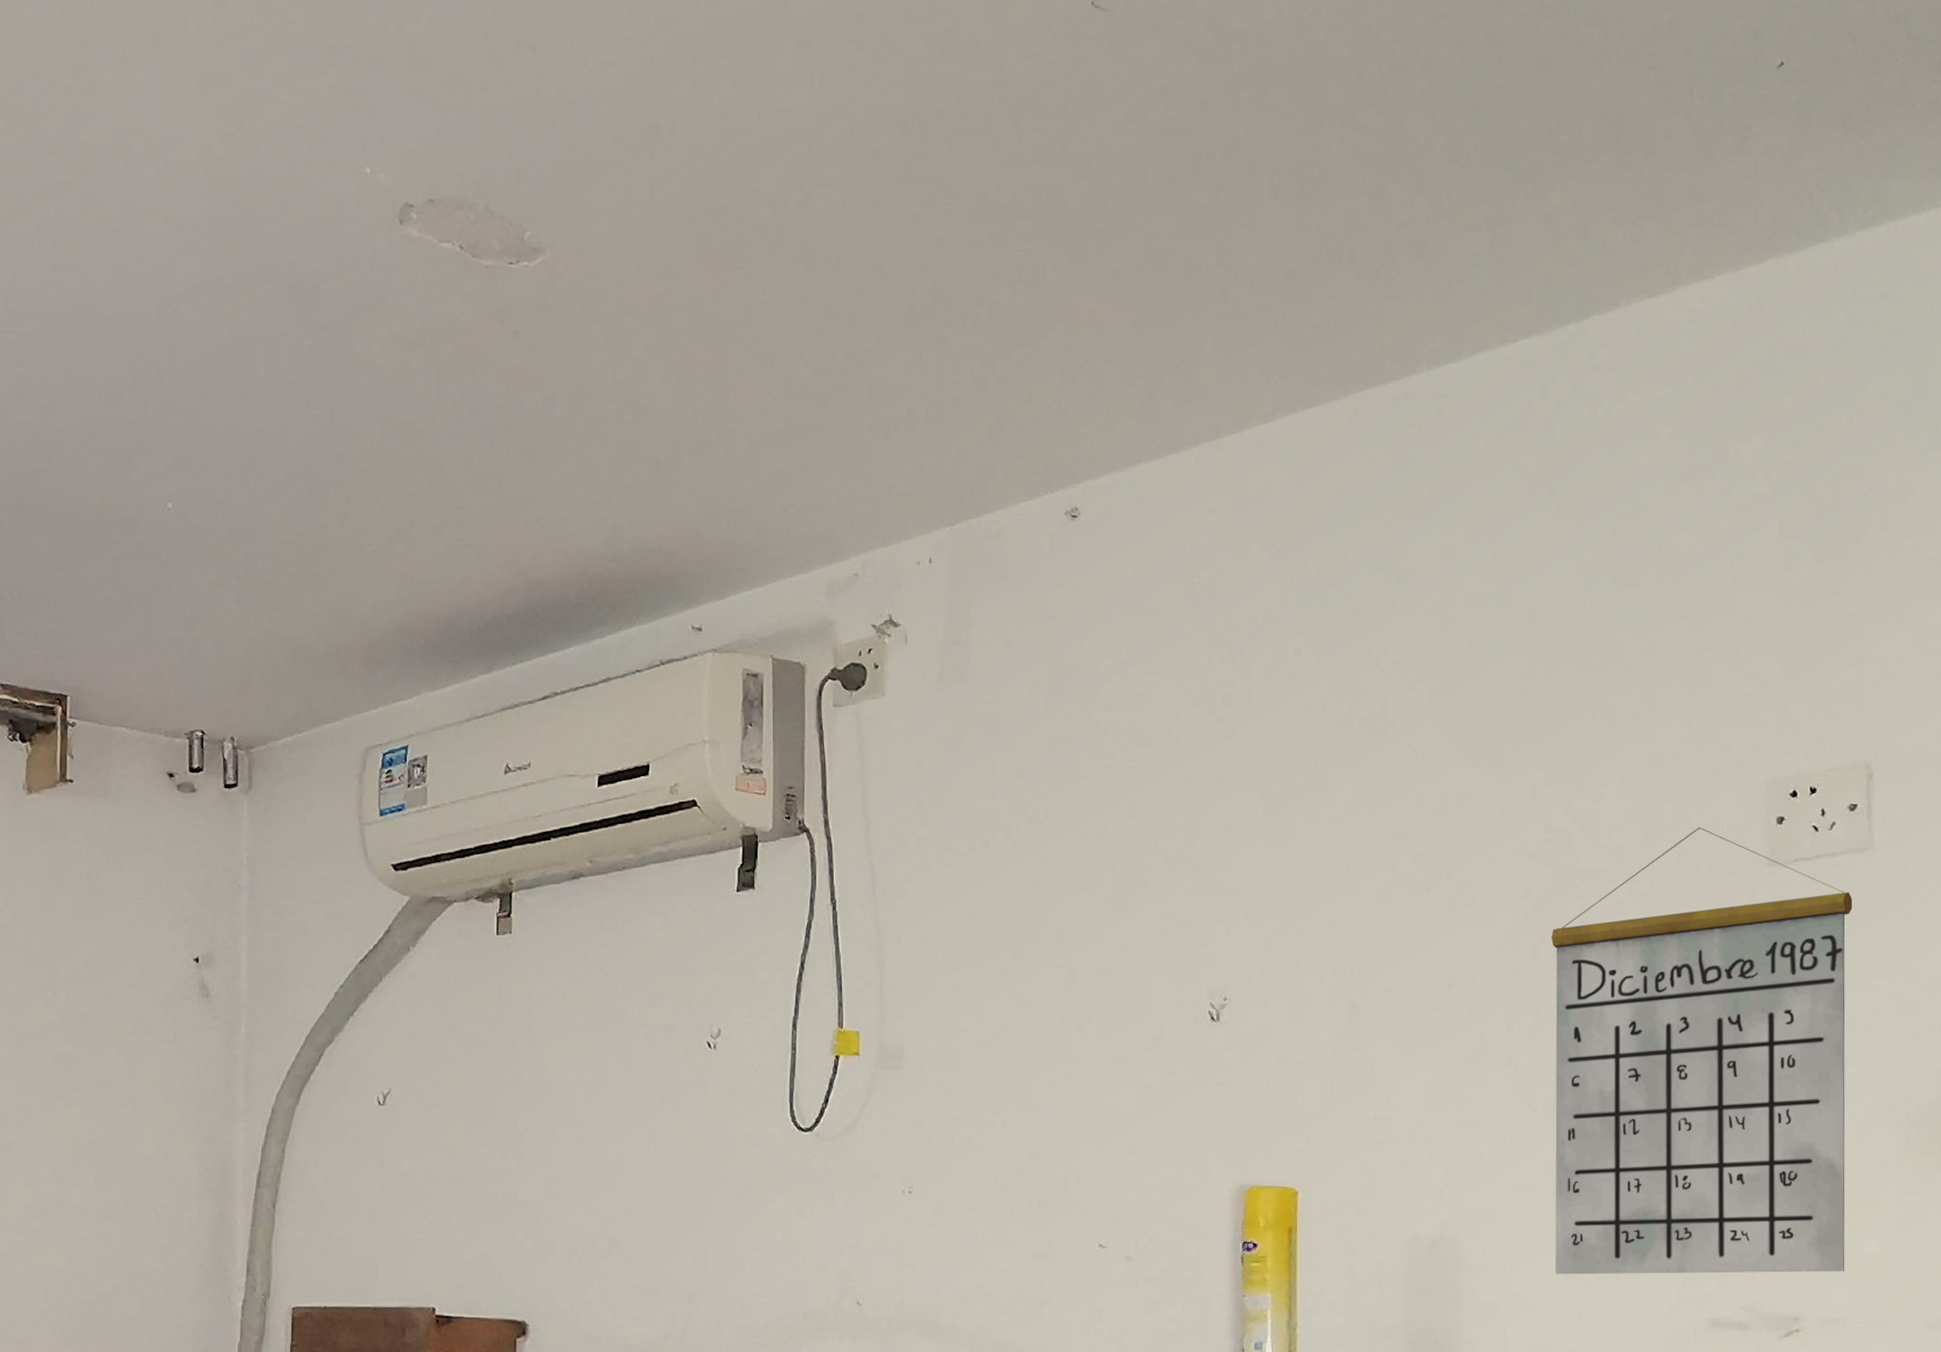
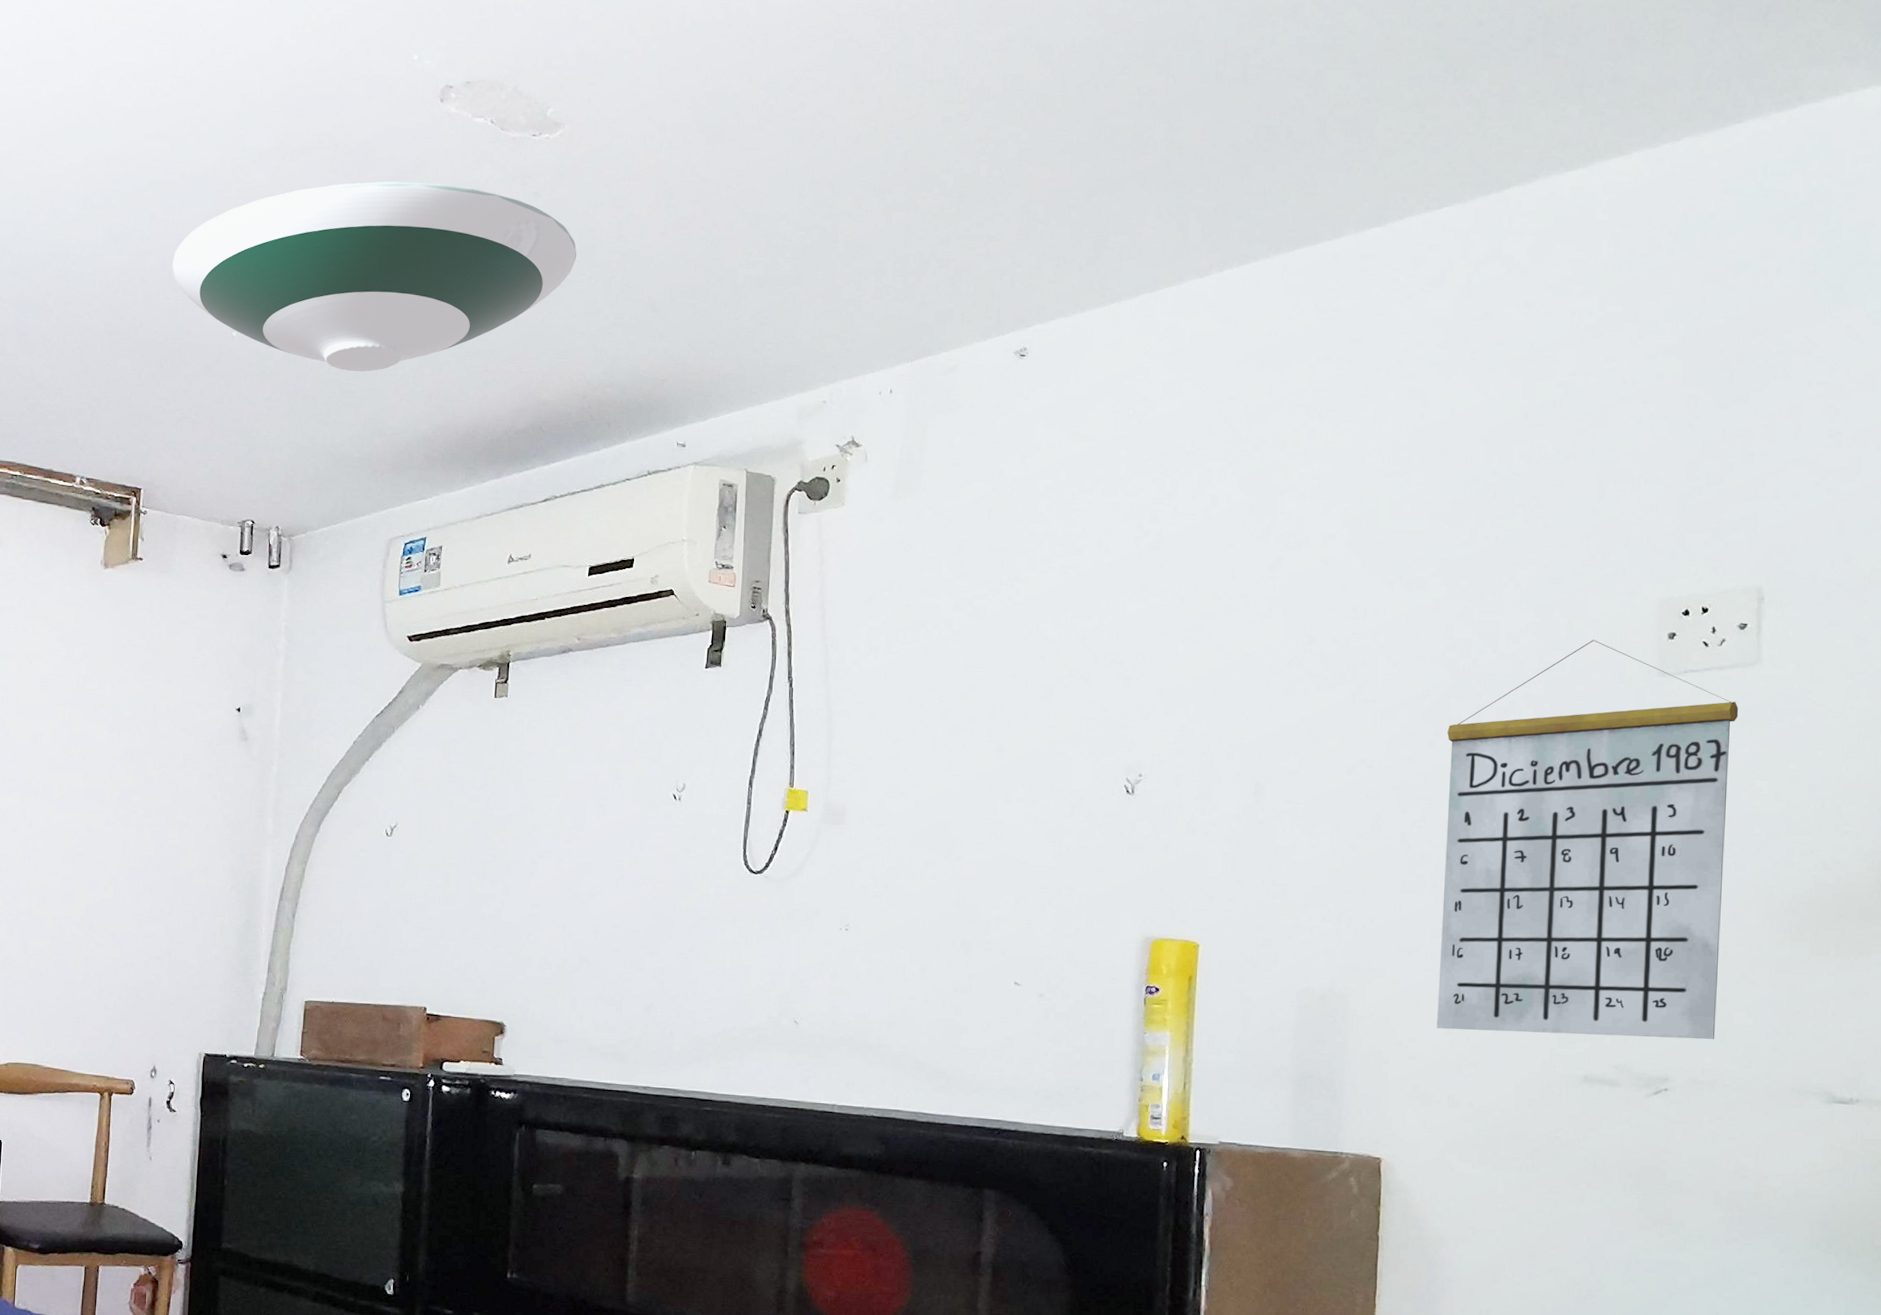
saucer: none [91,319,567,549] -> present [172,181,577,372]

